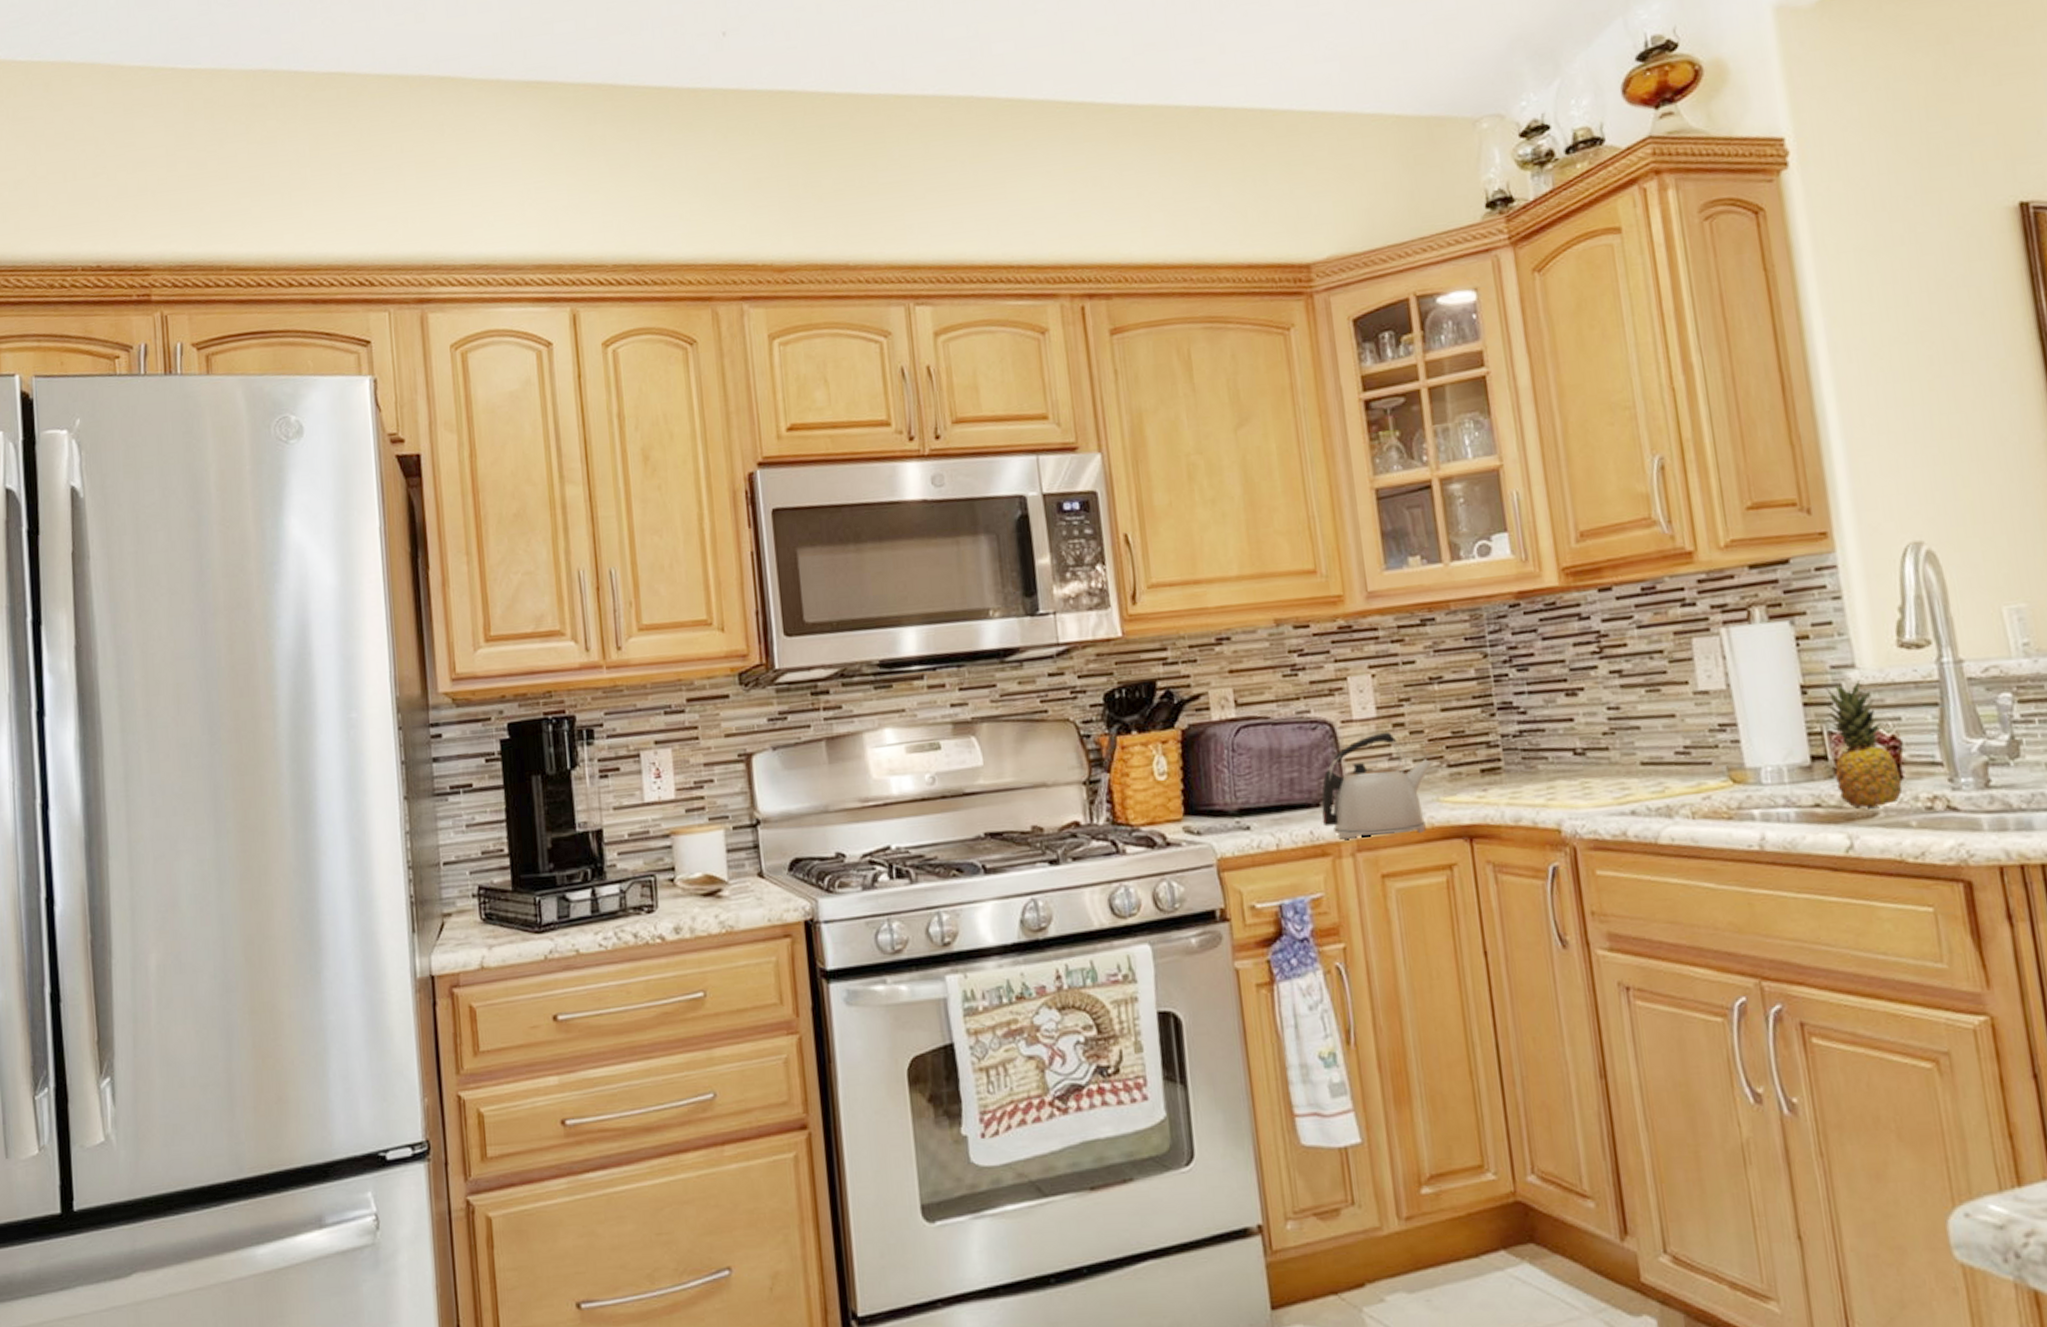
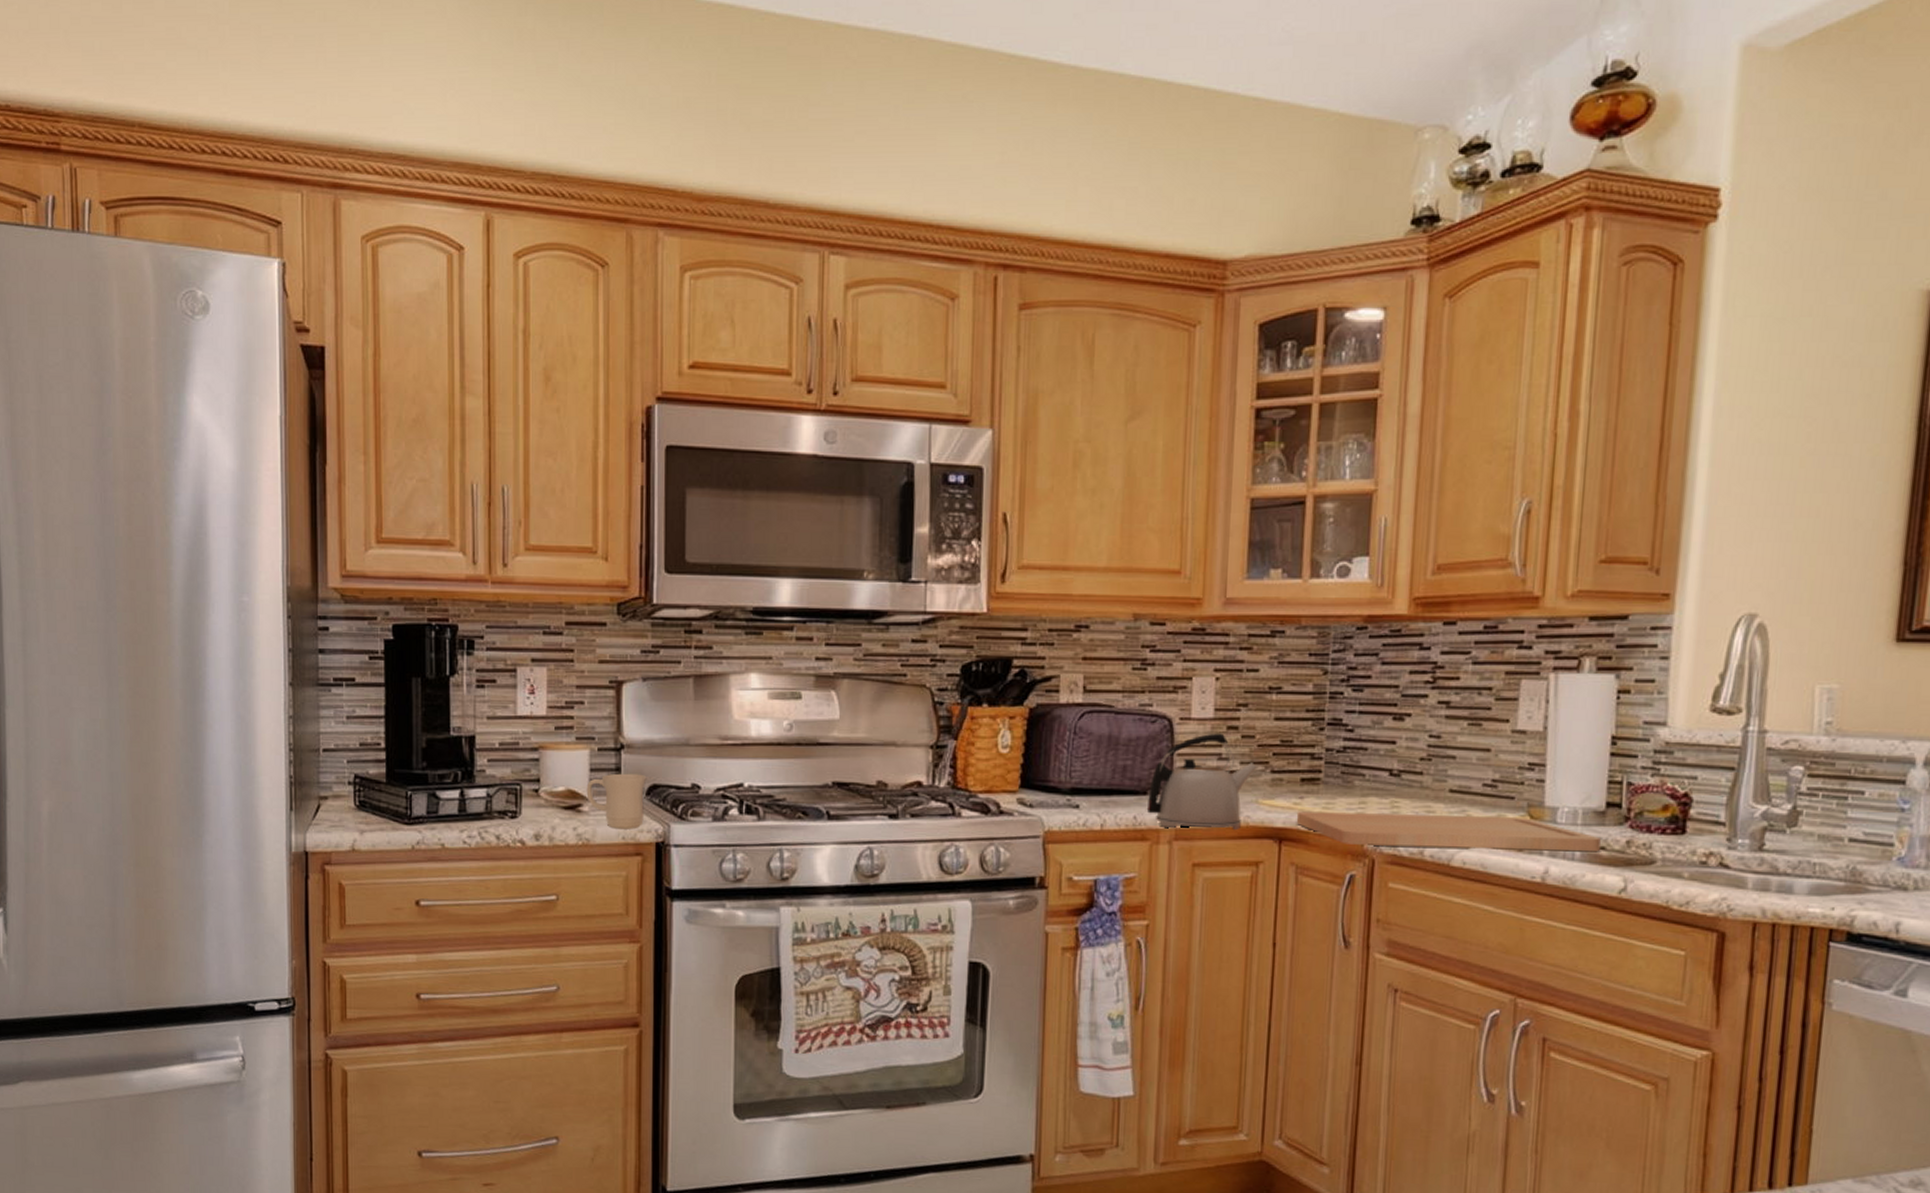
mug: none [724,848,789,912] -> present [586,773,647,830]
cutting board: none [1482,782,1815,835] -> present [1296,811,1601,852]
fruit: present [1826,680,1903,808] -> none [1624,738,1685,856]

